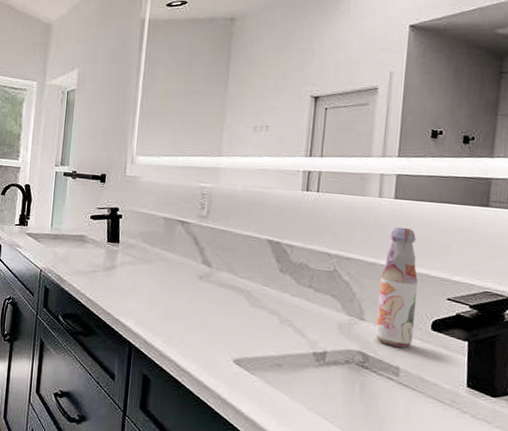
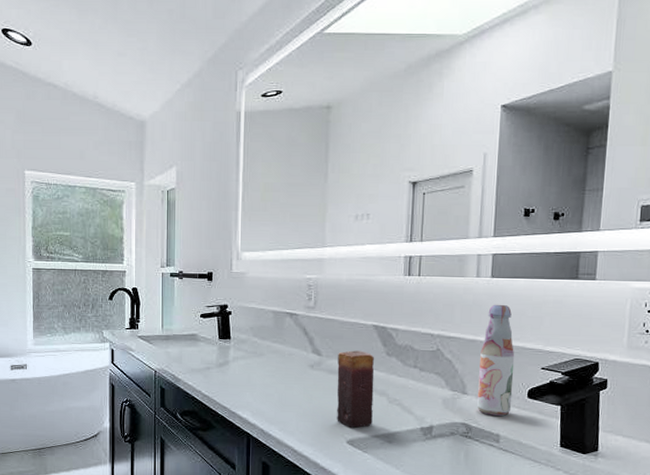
candle: none [224,264,267,347] -> present [337,350,375,428]

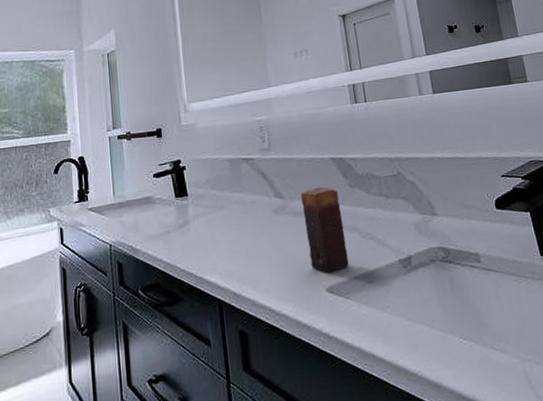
bottle: present [477,304,515,416] -> none [438,117,484,234]

